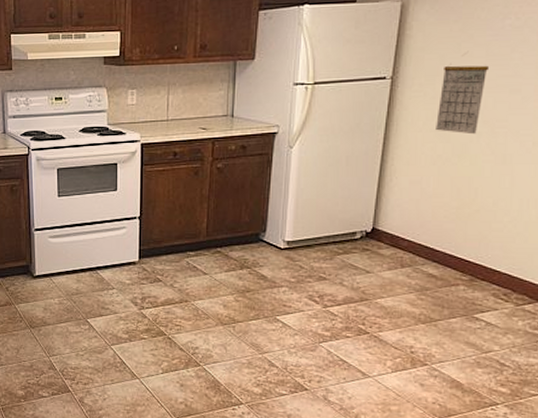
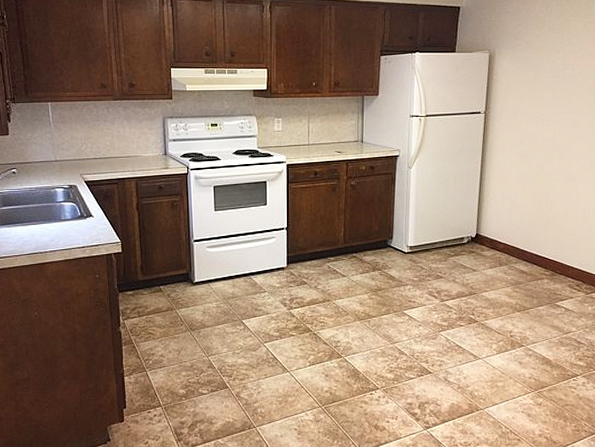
calendar: present [436,53,490,135] -> none [519,95,556,158]

